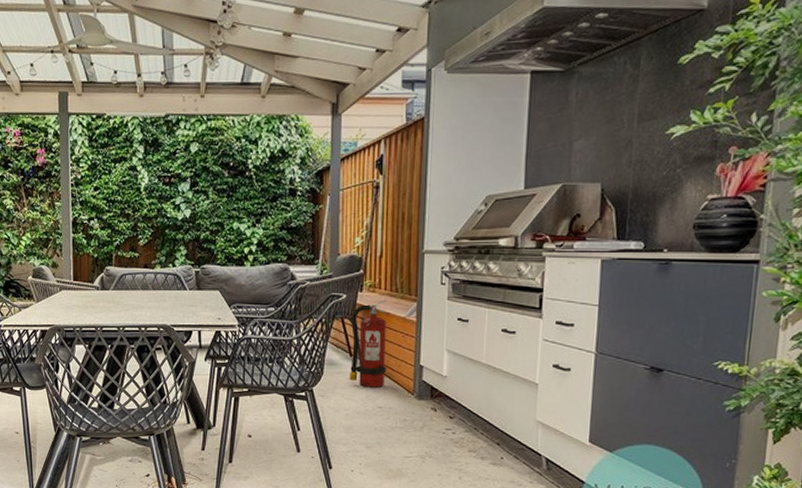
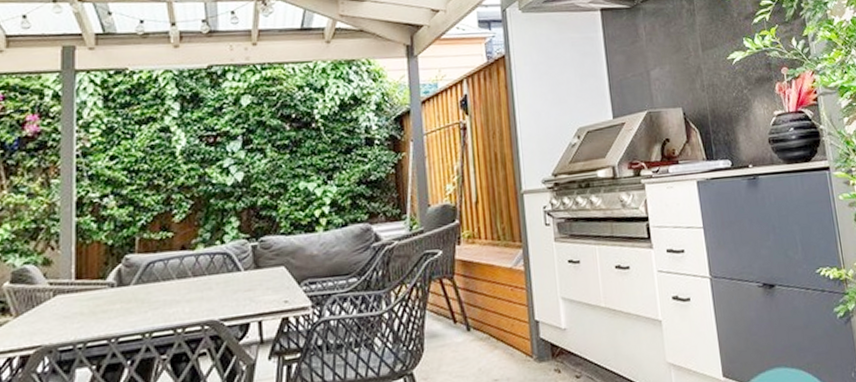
fire extinguisher: present [349,299,387,388] -> none [450,250,499,358]

